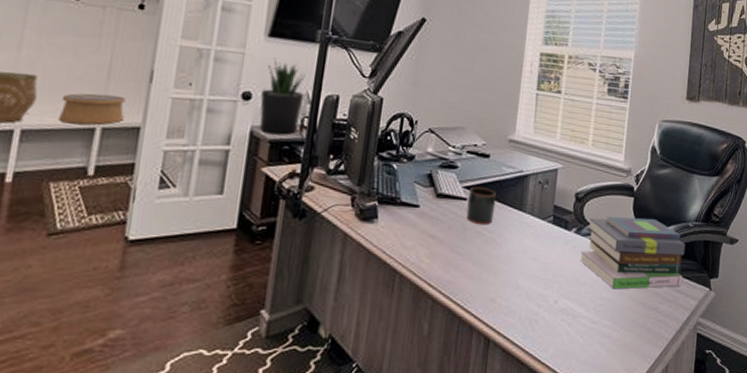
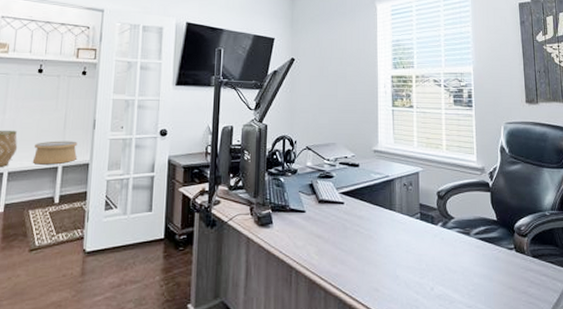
planter: present [260,58,306,135] -> none [174,101,206,161]
mug: present [466,187,497,225] -> none [345,193,369,224]
books: present [580,217,686,290] -> none [449,210,547,276]

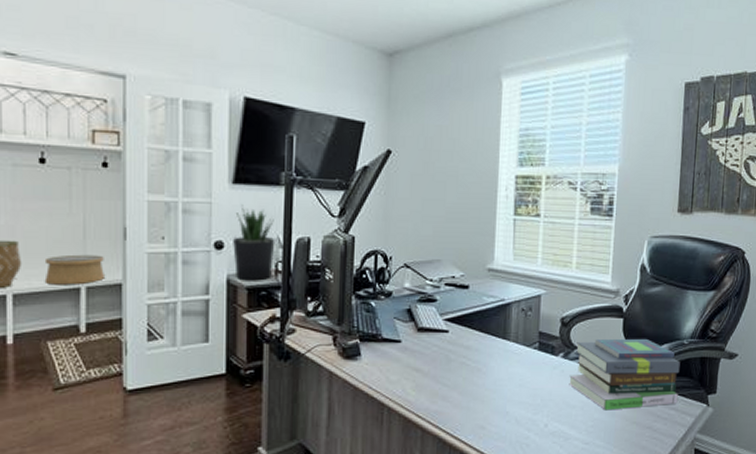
planter: none [174,101,206,161] -> present [233,205,275,281]
books: none [449,210,547,276] -> present [569,338,680,411]

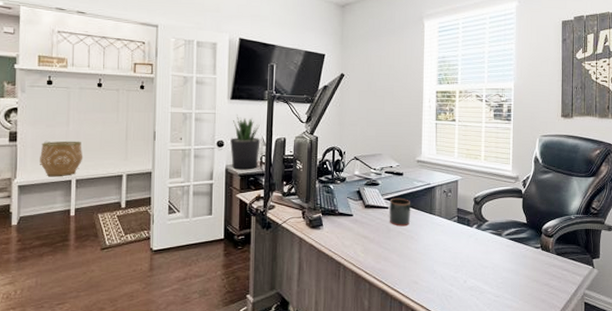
woven basket: present [44,254,104,285] -> none [98,151,140,173]
mug: none [449,319,479,356] -> present [389,198,411,227]
books: present [569,338,680,411] -> none [482,214,569,271]

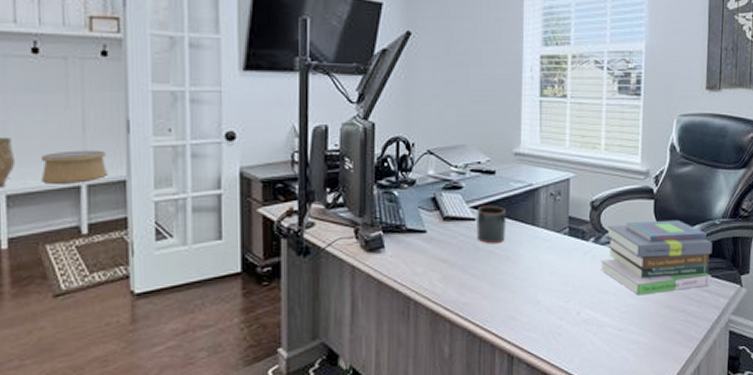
woven basket: none [98,151,140,173] -> present [40,150,107,184]
planter: present [230,115,261,170] -> none [245,93,291,173]
books: none [482,214,569,271] -> present [600,219,713,296]

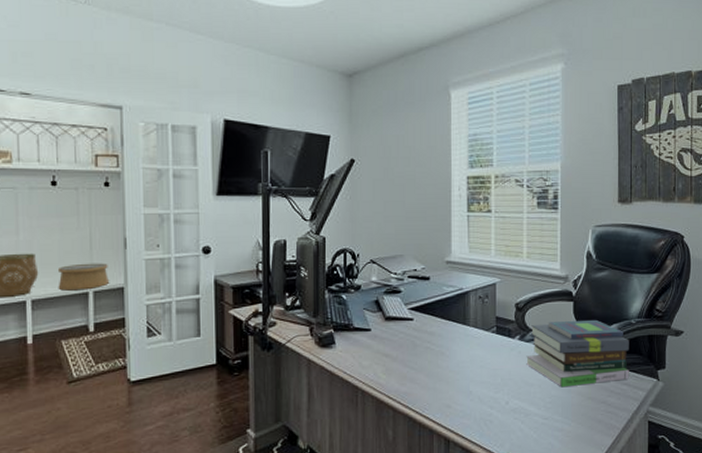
mug: present [476,206,507,244] -> none [414,308,441,341]

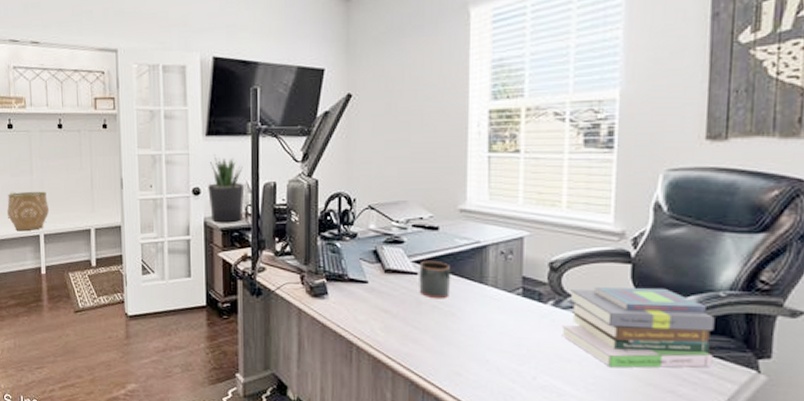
woven basket: present [57,263,109,291] -> none [64,202,108,227]
planter: none [219,214,256,281] -> present [208,155,245,223]
mug: none [414,308,441,341] -> present [419,261,451,299]

